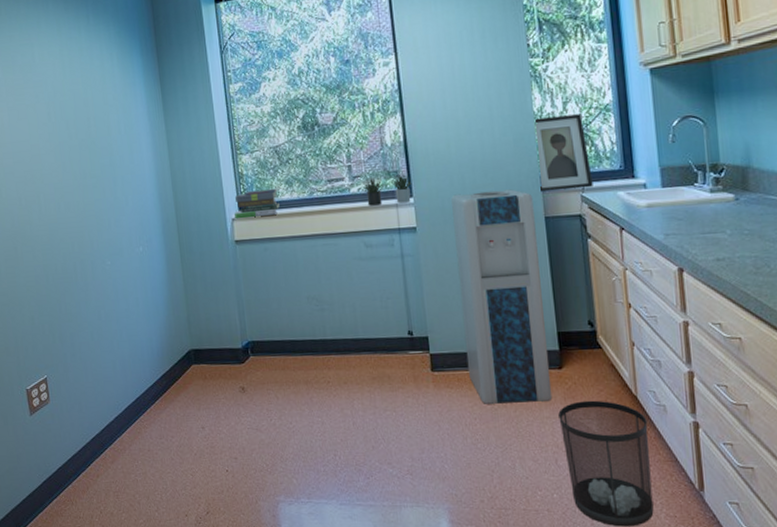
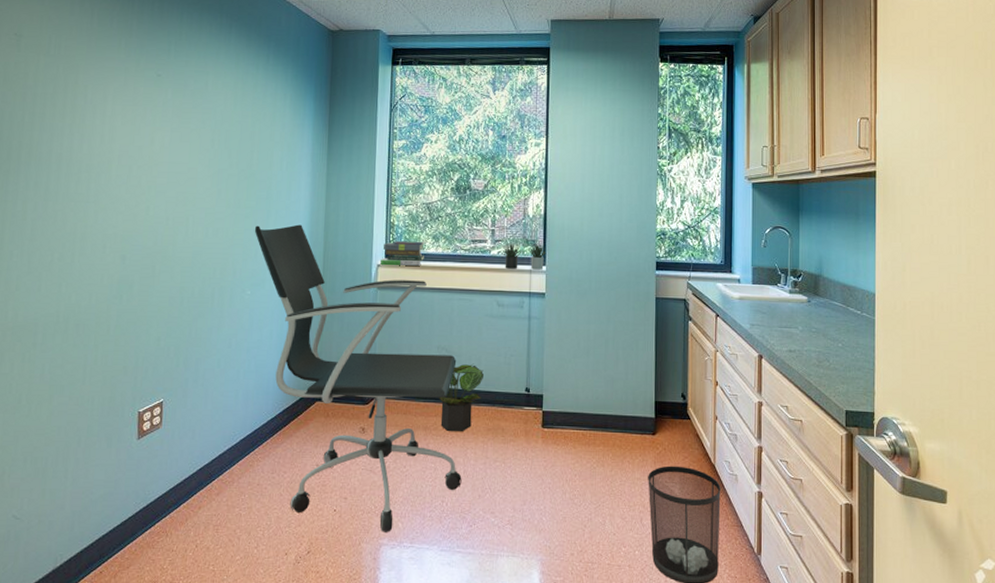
office chair: none [103,187,353,489] -> present [254,224,462,532]
potted plant: none [316,311,361,383] -> present [439,363,484,431]
water cooler: present [451,189,553,404] -> none [574,268,648,464]
picture frame: present [536,114,593,192] -> none [655,211,698,277]

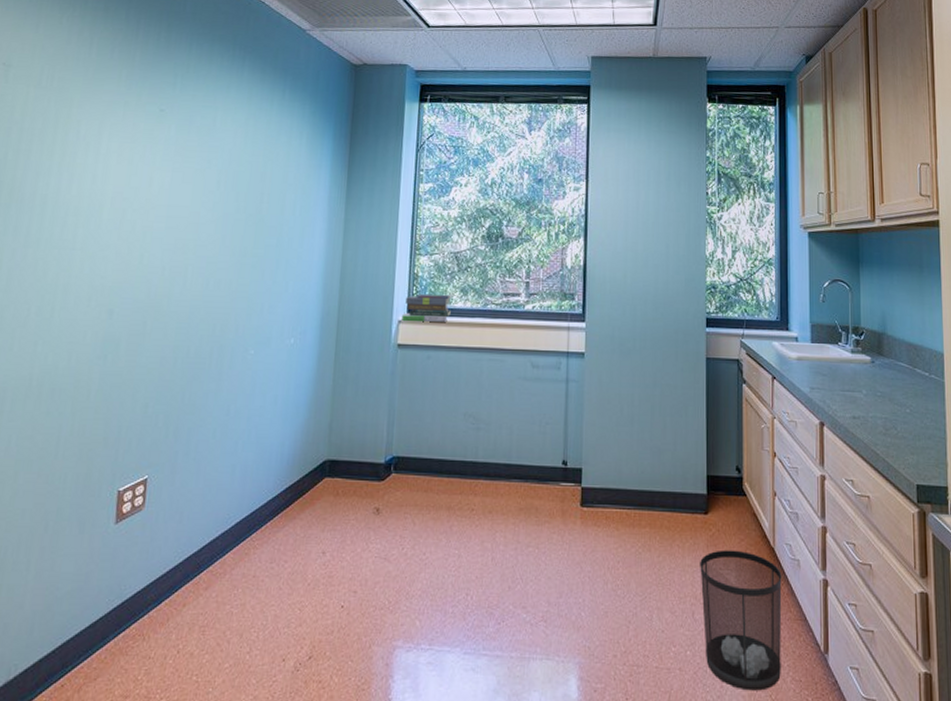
office chair: present [254,224,462,532] -> none [261,275,490,632]
potted plant: present [439,363,484,431] -> none [465,433,516,511]
succulent plant: present [499,240,548,270] -> none [534,294,588,327]

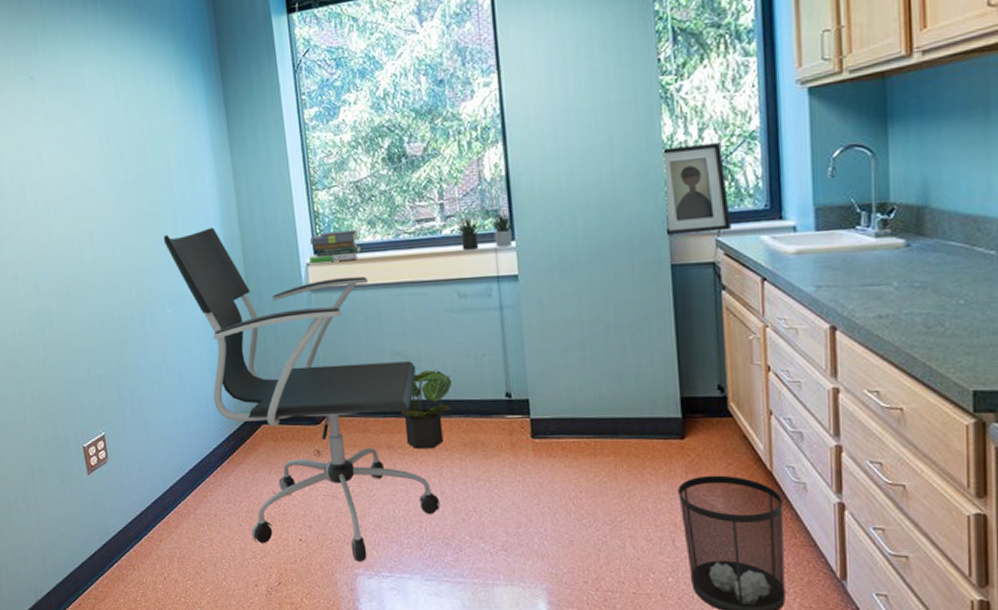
office chair: none [261,275,490,632] -> present [163,227,440,562]
potted plant: none [465,433,516,511] -> present [400,369,452,448]
succulent plant: none [534,294,588,327] -> present [452,210,516,252]
picture frame: none [705,262,752,334] -> present [664,143,731,235]

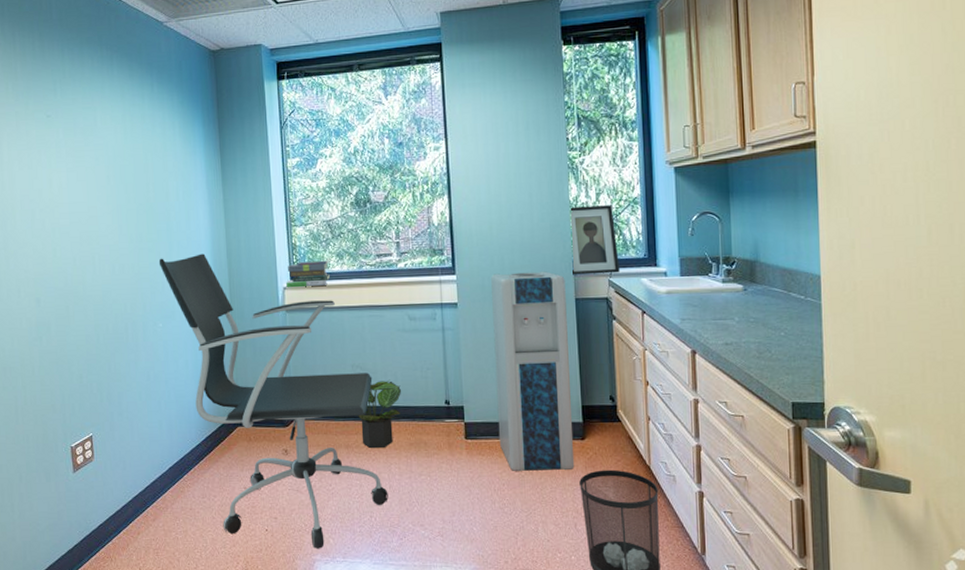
succulent plant: present [452,210,516,252] -> none [406,249,457,282]
water cooler: none [560,231,672,476] -> present [491,271,575,471]

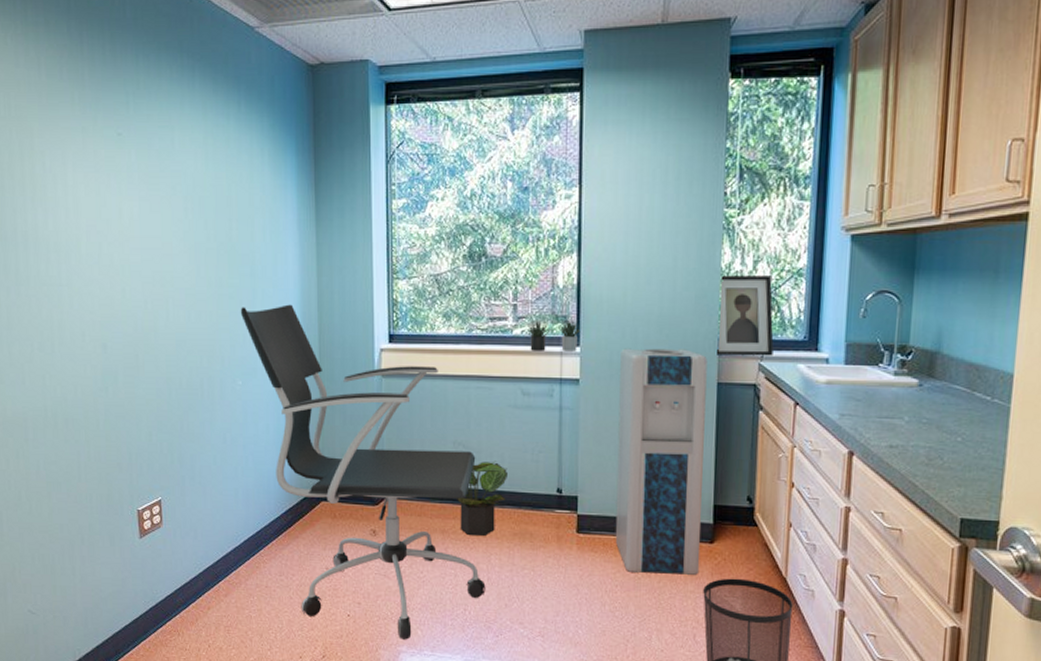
books: present [286,260,330,288] -> none [384,320,434,350]
succulent plant: none [406,249,457,282] -> present [523,316,582,353]

